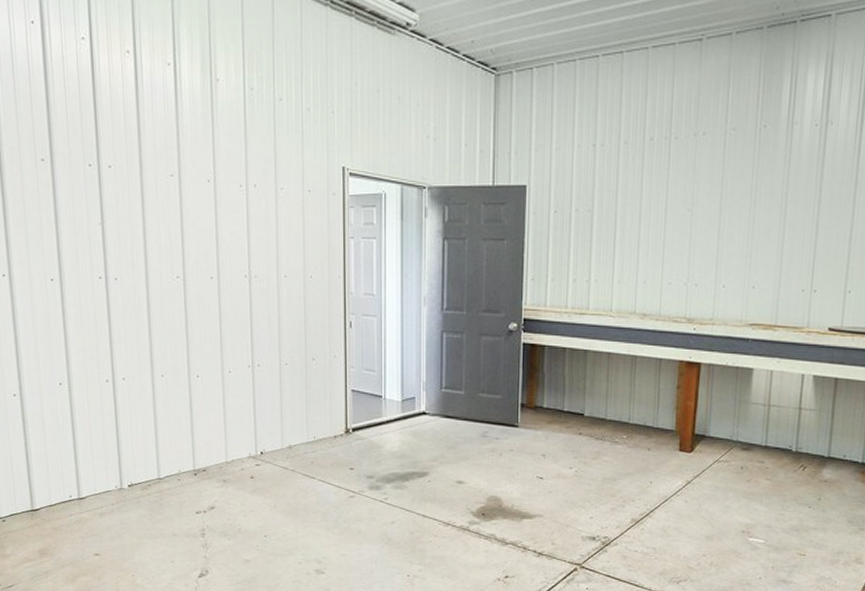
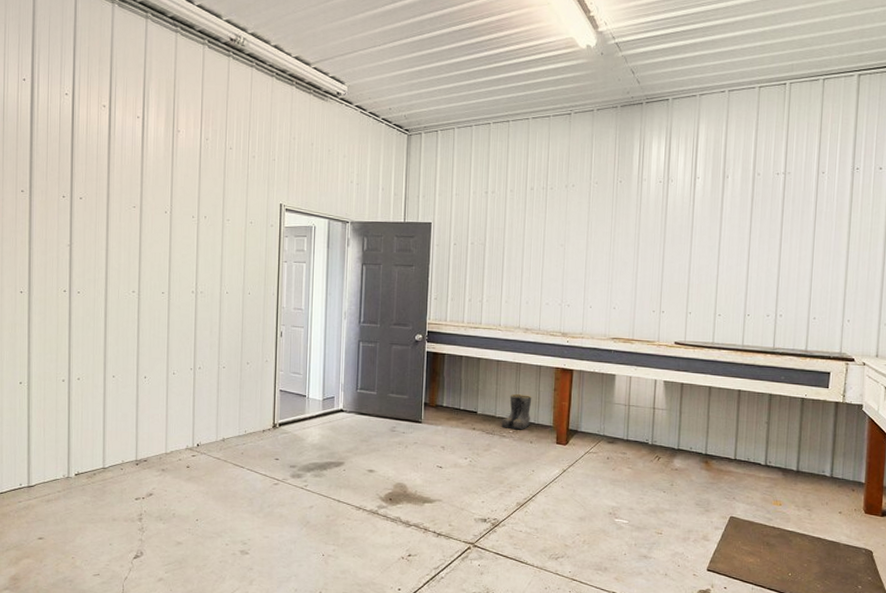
boots: none [613,392,650,435] -> present [501,393,532,430]

